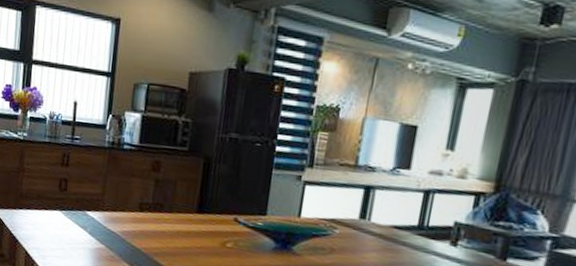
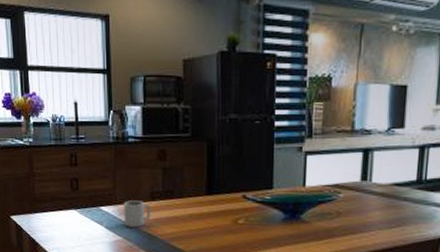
cup: none [108,208,138,238] -> present [124,200,151,228]

